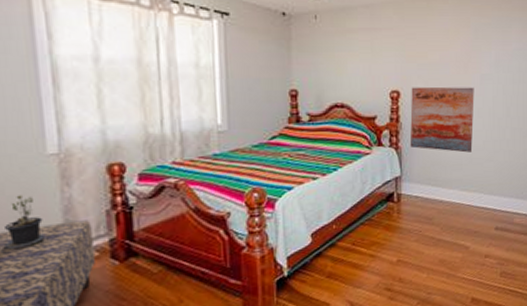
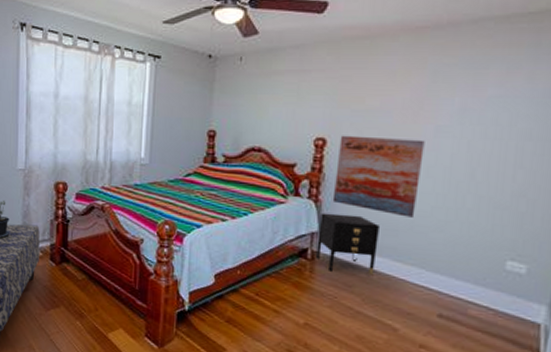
nightstand: none [401,156,449,209] -> present [316,212,379,276]

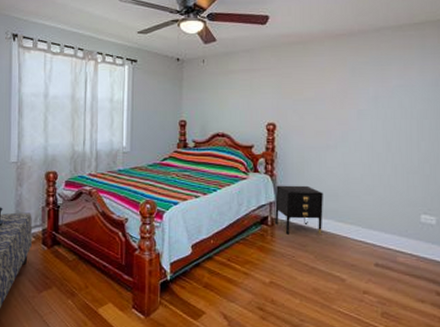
wall art: present [332,135,425,218] -> none [284,120,351,184]

